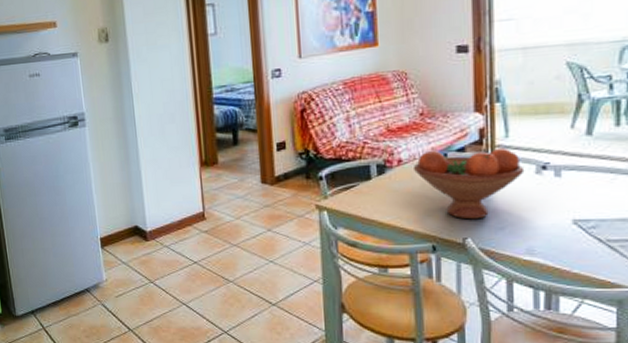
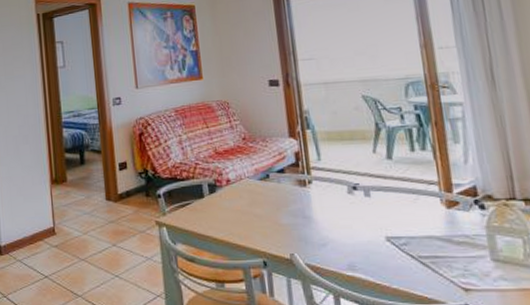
fruit bowl: present [412,147,525,220] -> none [240,169,339,236]

